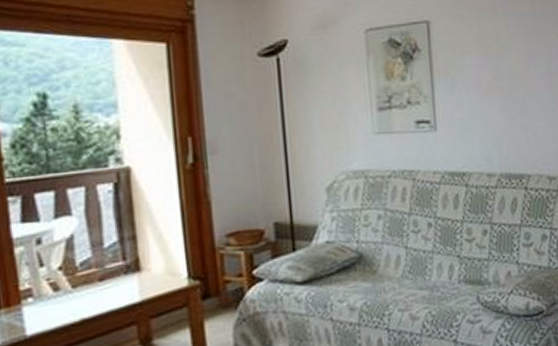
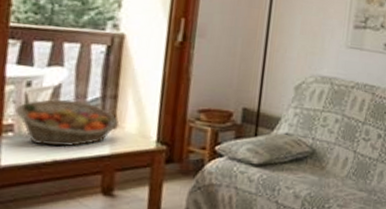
fruit basket: none [30,249,143,306] -> present [15,99,119,147]

